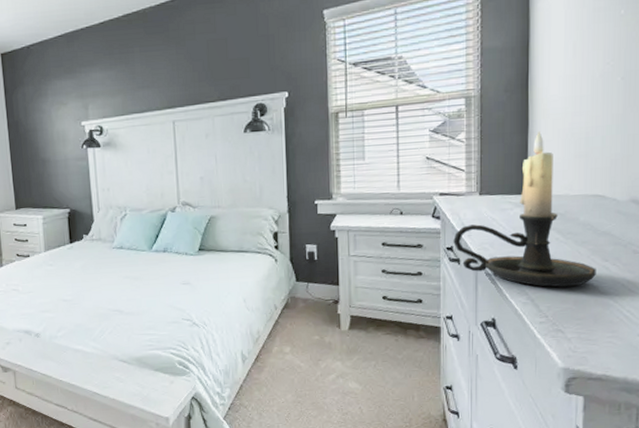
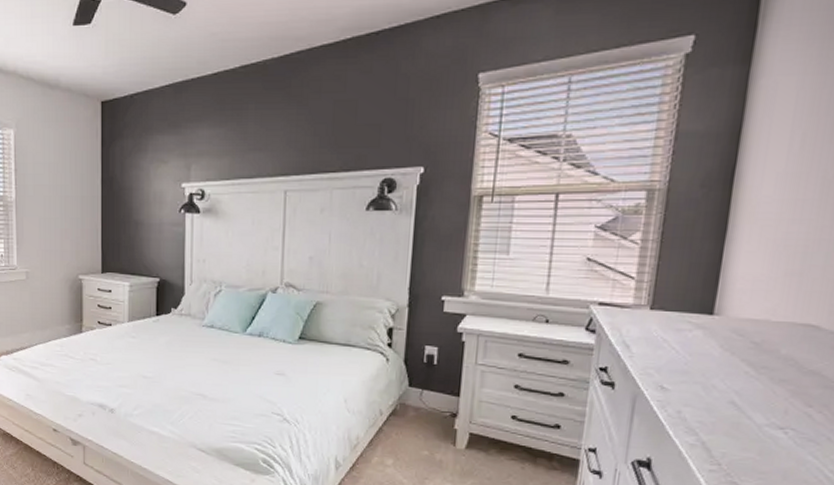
candle holder: present [453,131,596,288] -> none [609,239,795,433]

